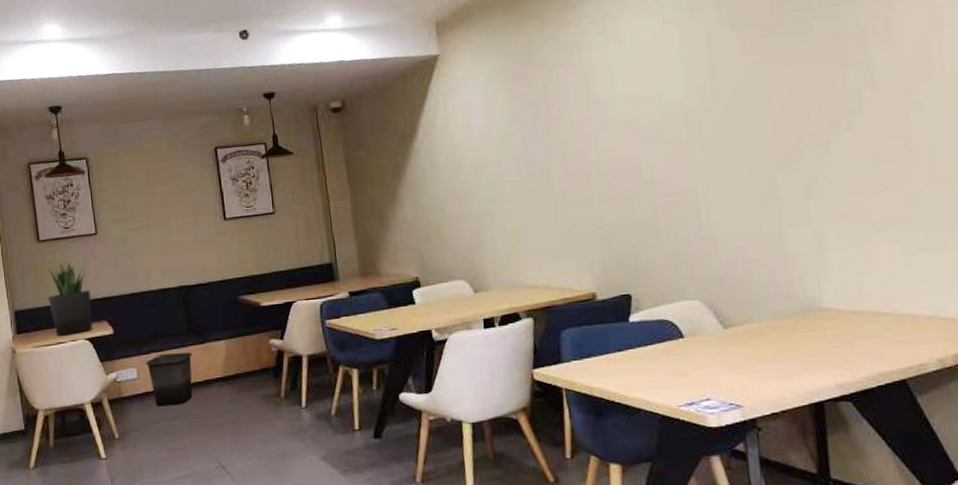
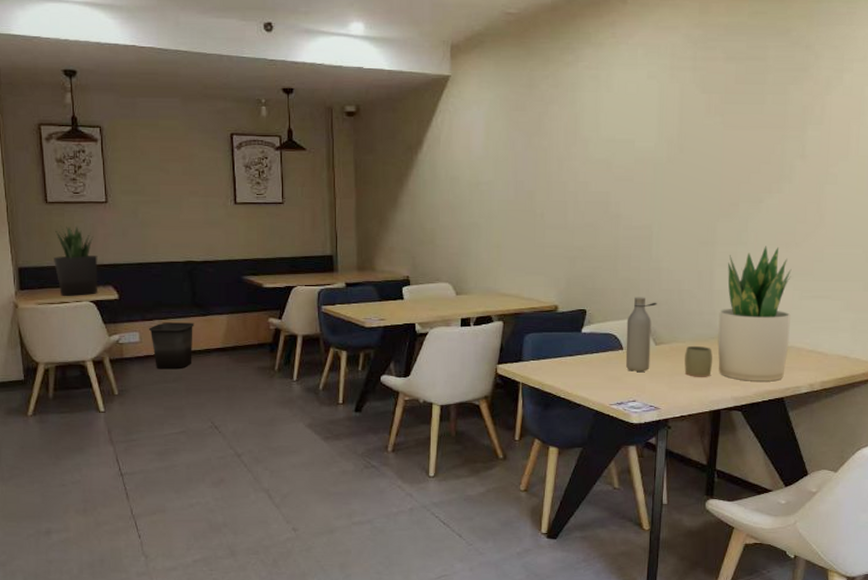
water bottle: none [683,272,722,364] -> present [625,297,657,373]
mug: none [763,324,803,363] -> present [684,345,713,377]
planter: none [799,194,901,363] -> present [717,246,792,382]

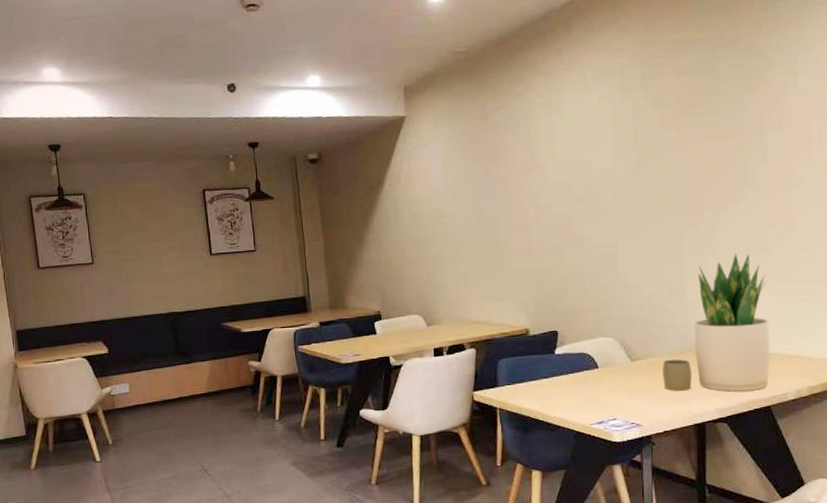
planter: present [54,225,98,296] -> none [48,287,89,354]
waste bin: present [148,322,194,370] -> none [137,371,179,418]
water bottle: present [625,297,657,373] -> none [599,314,629,390]

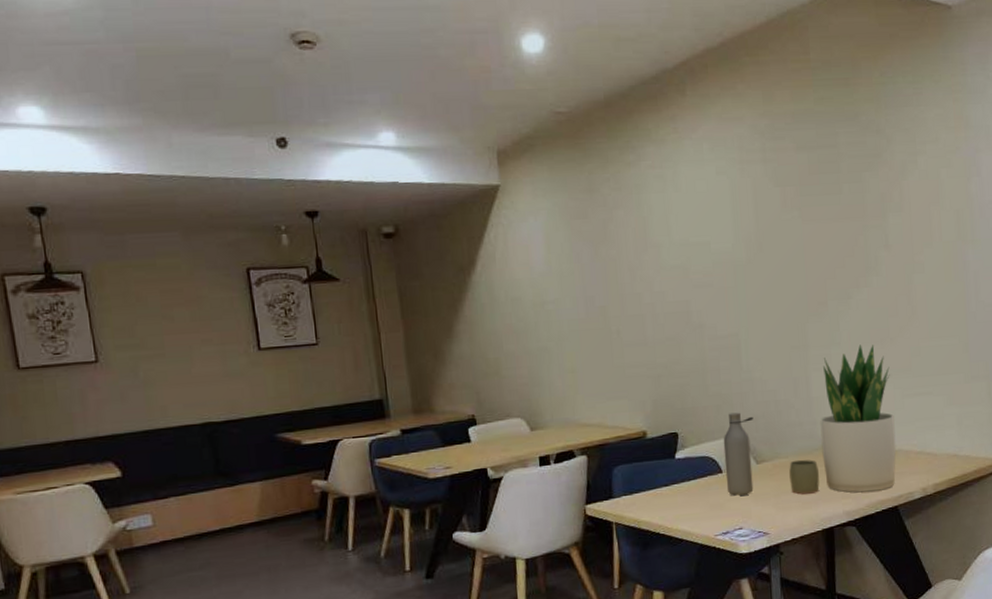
water bottle: none [599,314,629,390] -> present [723,412,754,497]

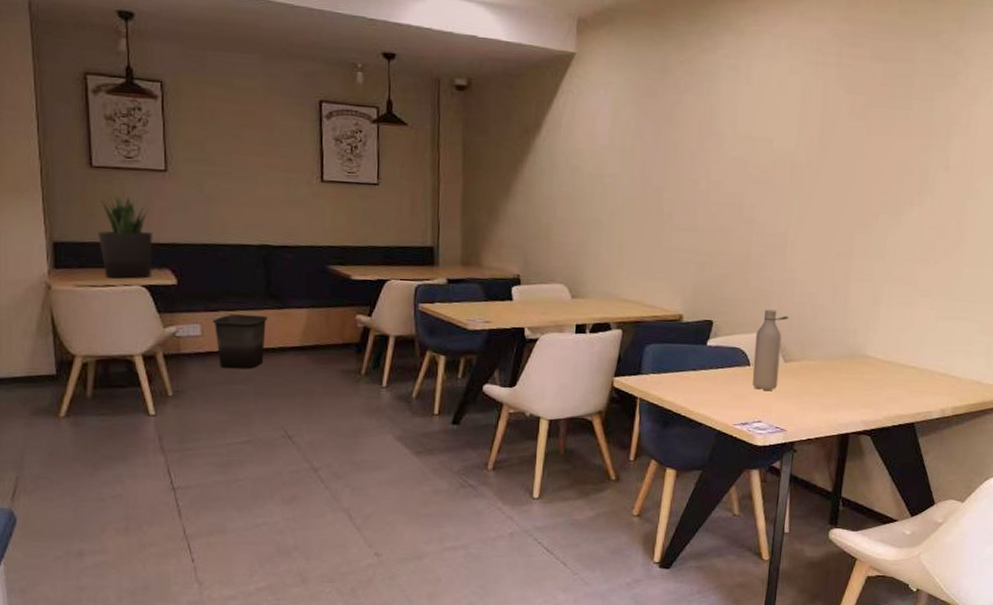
planter: none [33,393,94,480] -> present [98,194,153,279]
waste bin: none [162,495,222,557] -> present [212,314,268,370]
mug: present [789,459,820,494] -> none [813,364,844,398]
planter: present [820,344,897,493] -> none [849,261,929,406]

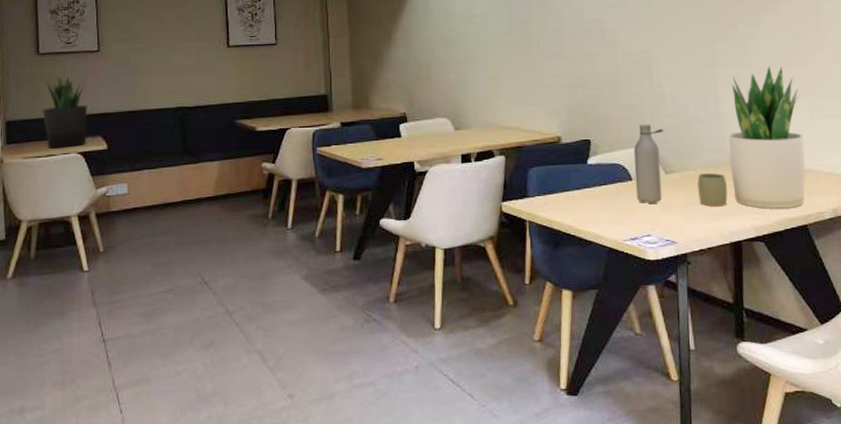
waste bin: present [212,314,268,370] -> none [137,171,185,222]
mug: none [813,364,844,398] -> present [697,172,728,207]
planter: none [849,261,929,406] -> present [728,66,806,209]

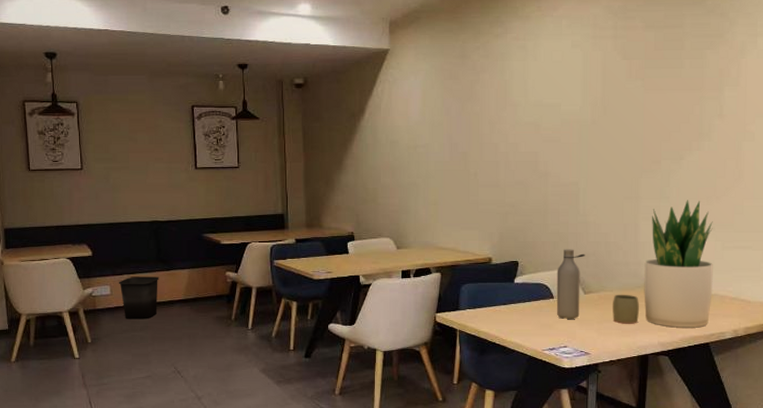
planter: present [43,75,88,149] -> none [35,190,74,254]
waste bin: none [137,171,185,222] -> present [118,277,159,319]

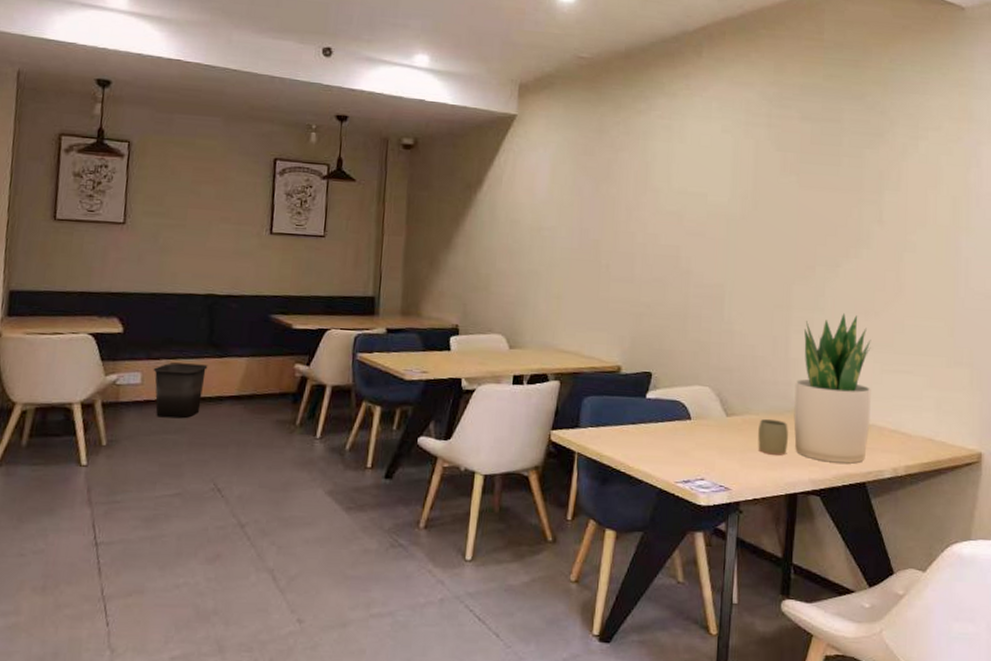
water bottle: present [556,249,585,320] -> none [693,361,729,447]

